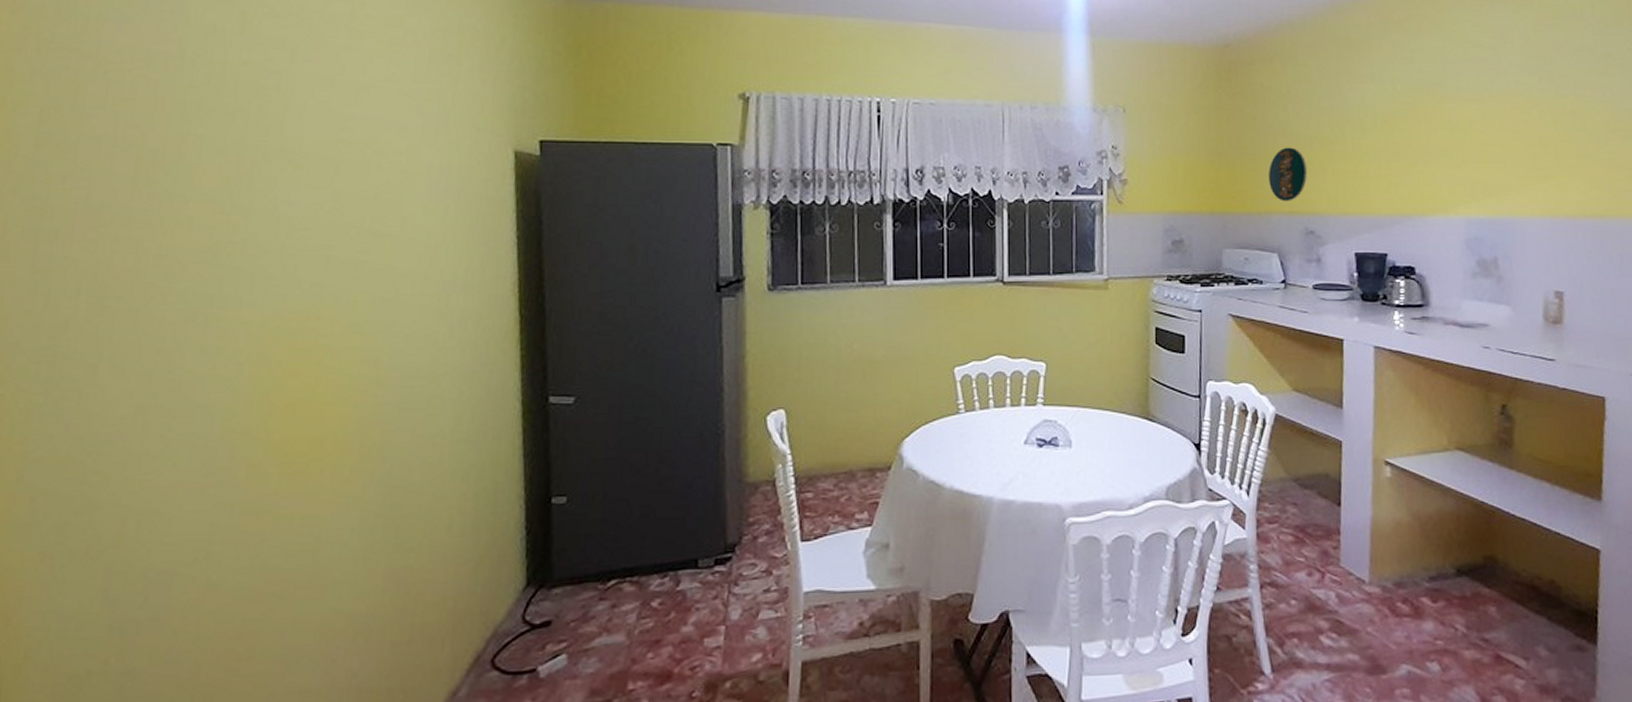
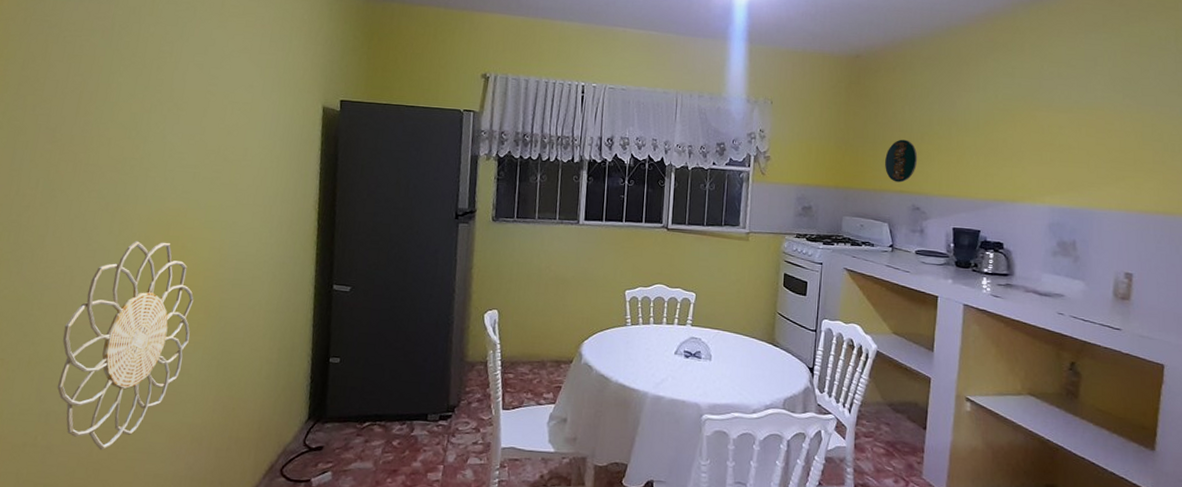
decorative wall piece: none [134,358,342,667] -> present [57,241,194,451]

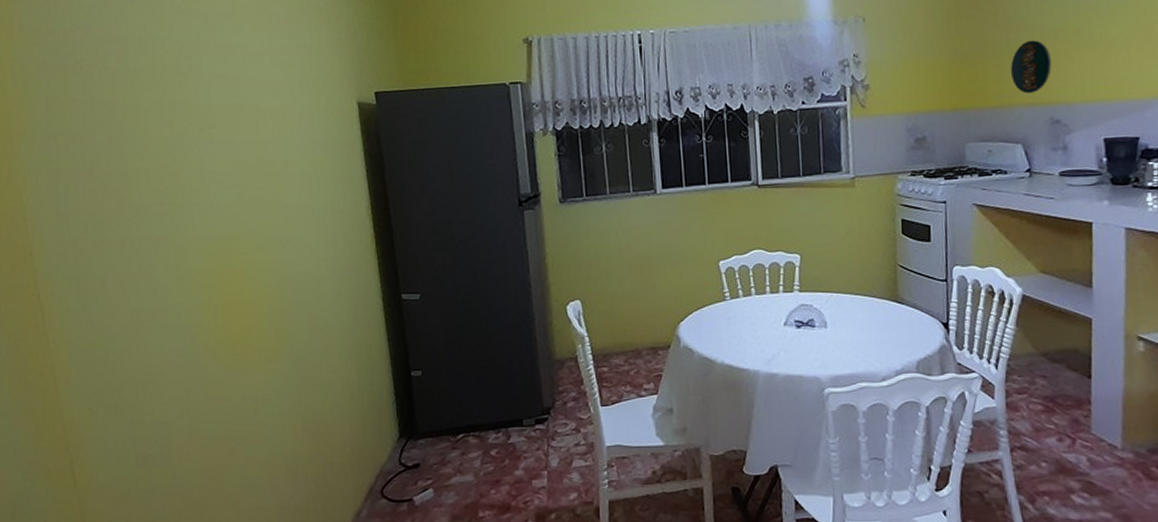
decorative wall piece: present [57,241,194,451] -> none [142,270,267,489]

